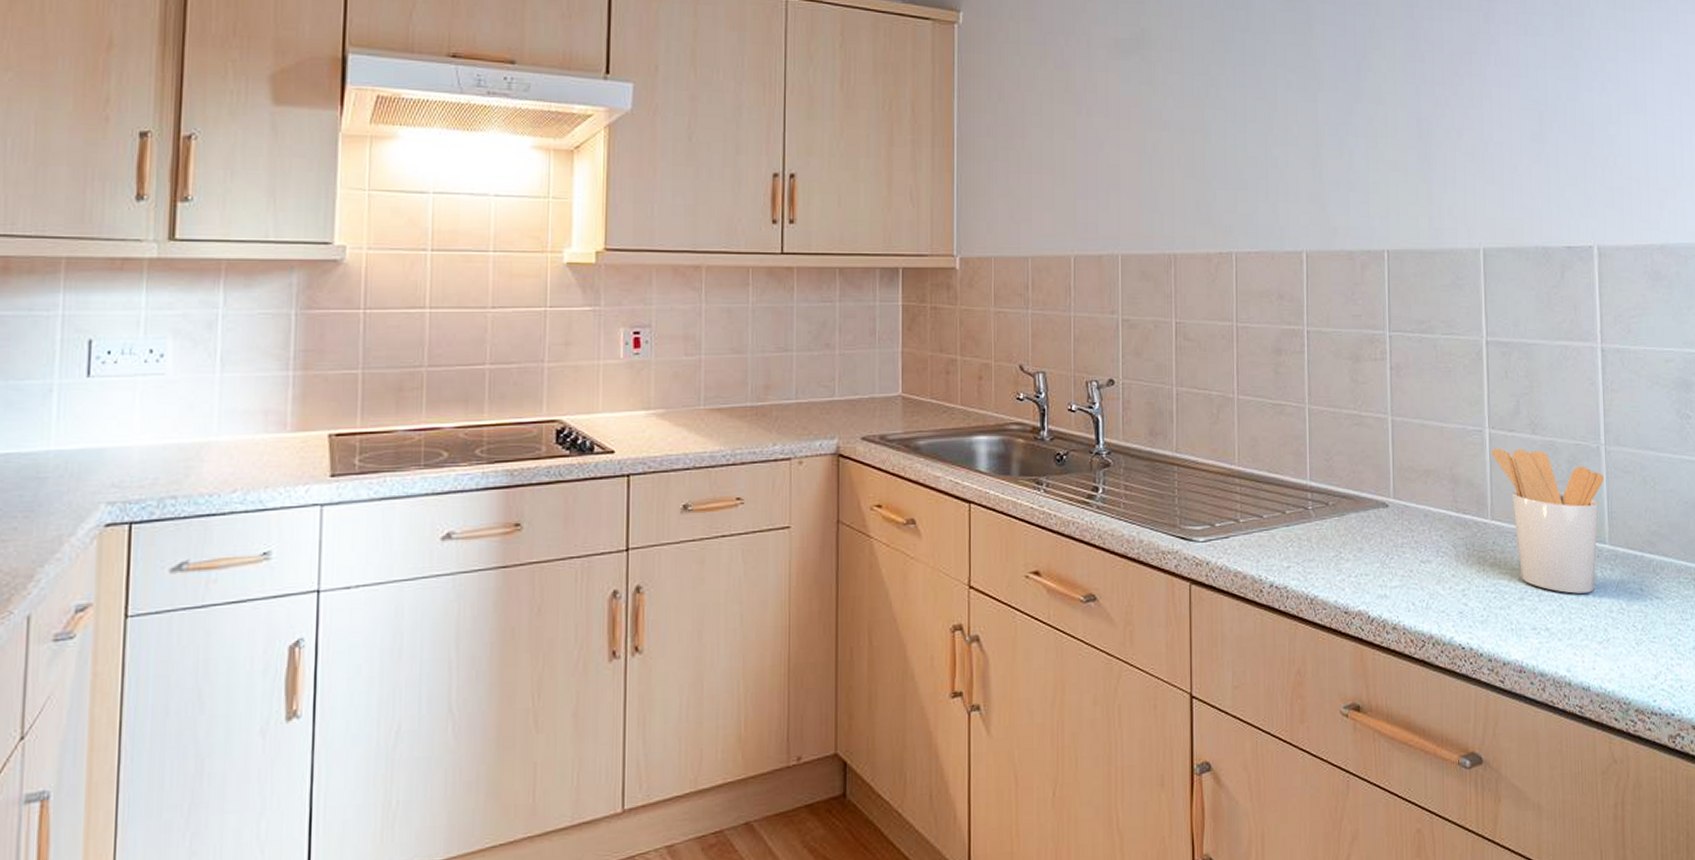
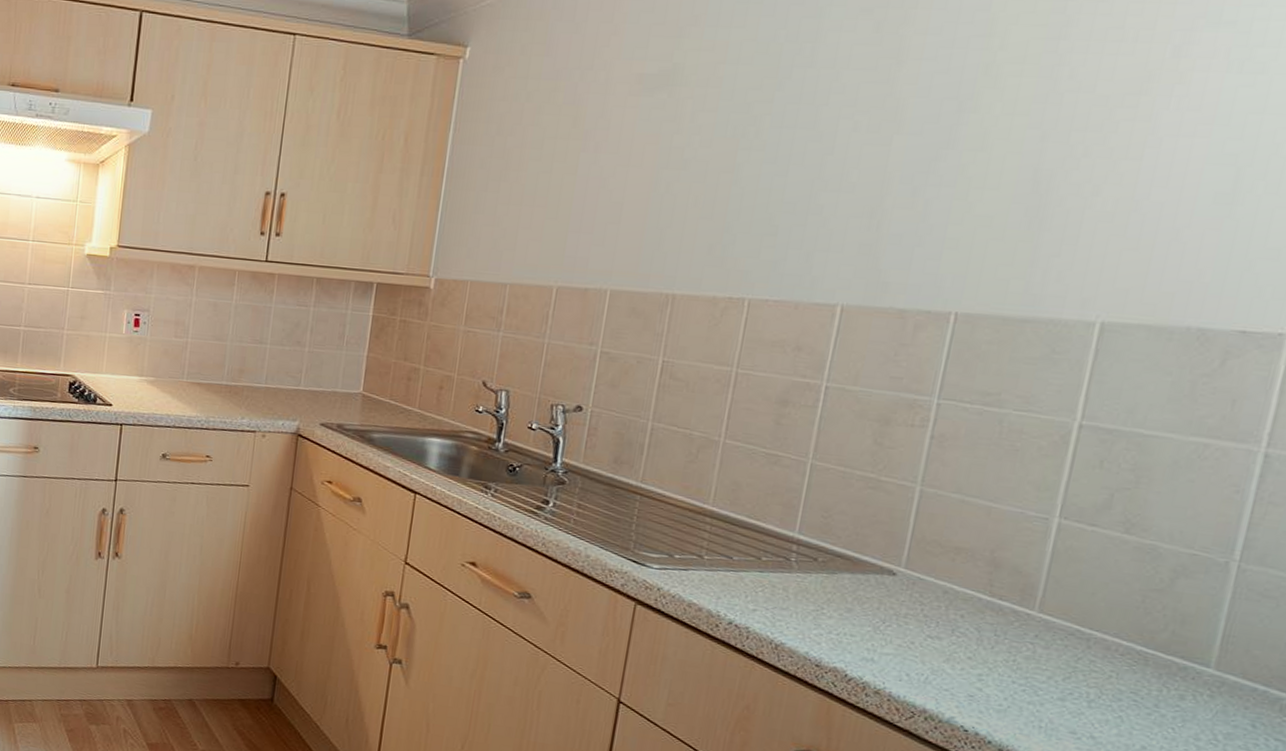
utensil holder: present [1491,448,1604,594] -> none [1056,539,1227,714]

